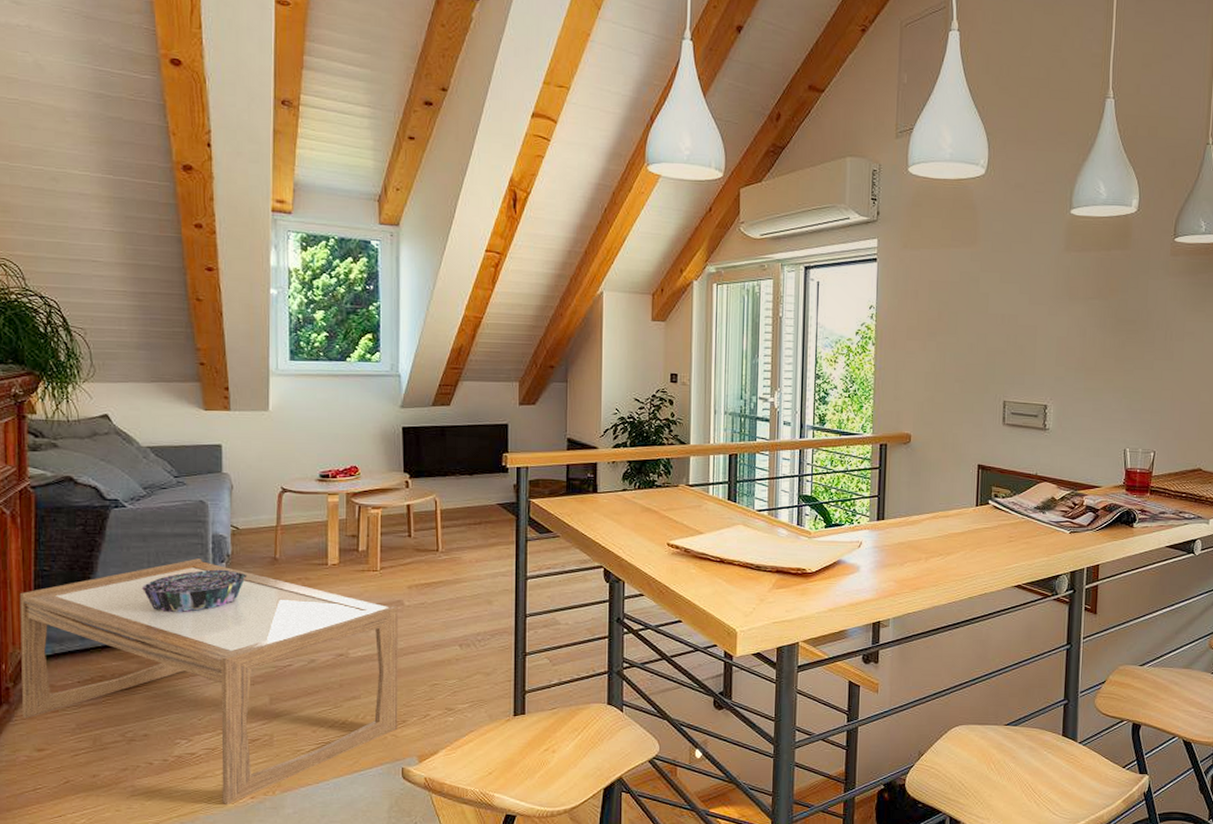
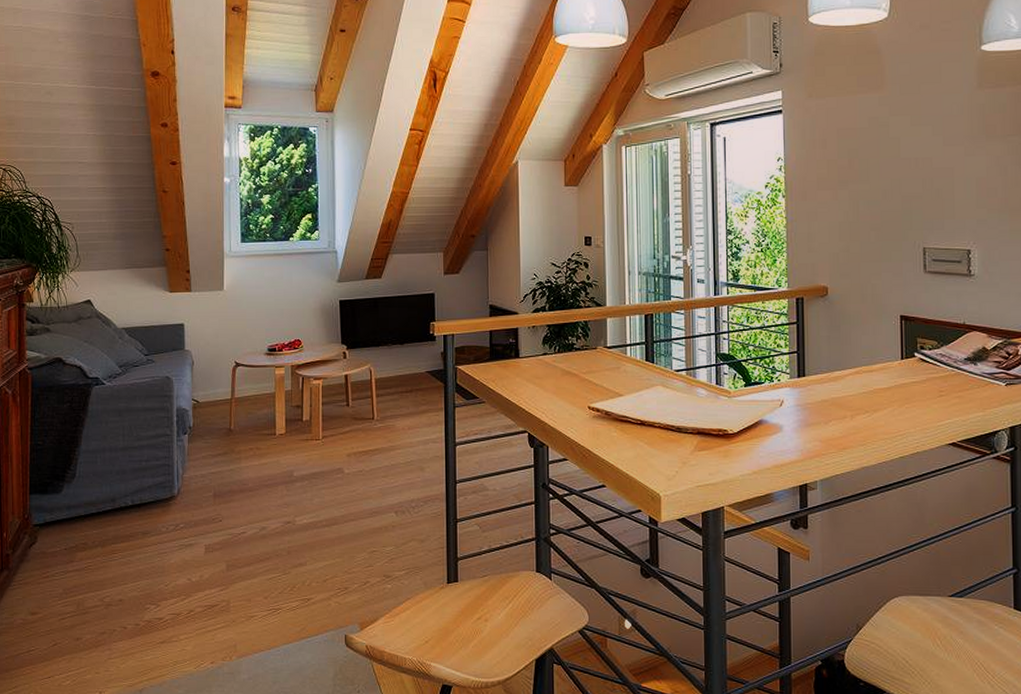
coffee table: present [19,558,398,806] -> none [18,431,341,670]
decorative bowl: present [141,569,247,613] -> none [117,441,207,483]

